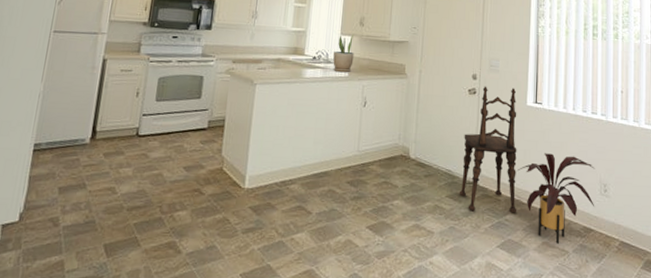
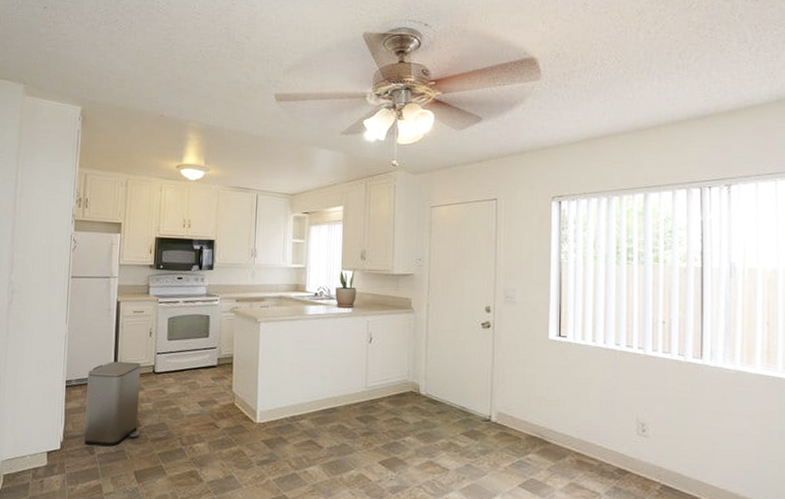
pedal bin: none [48,123,124,218] -> present [84,361,141,447]
dining chair: present [459,86,517,213] -> none [474,319,540,453]
house plant: present [517,153,596,244] -> none [540,390,631,485]

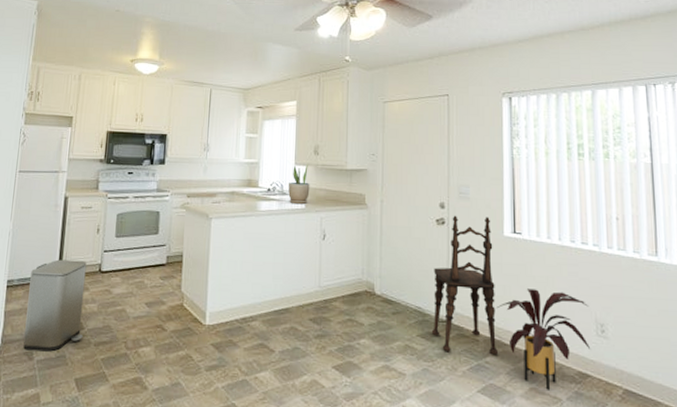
dining chair: none [474,319,540,453] -> present [431,215,499,355]
house plant: none [540,390,631,485] -> present [497,288,591,390]

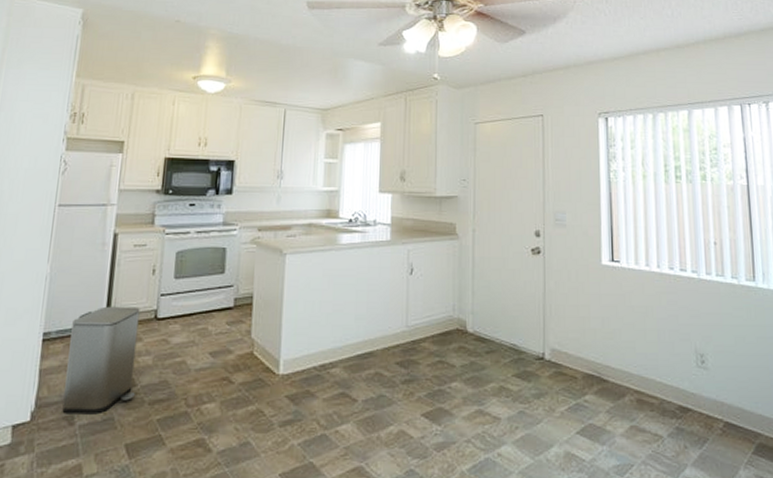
potted plant: present [288,164,310,205] -> none [372,192,396,236]
dining chair: present [431,215,499,355] -> none [527,244,598,393]
house plant: present [497,288,591,390] -> none [595,320,691,427]

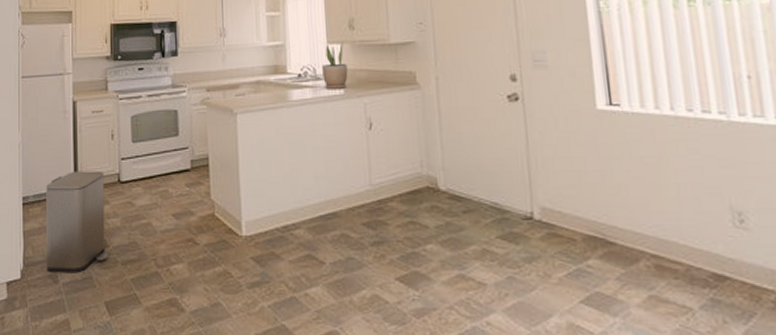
potted plant: none [372,192,396,236] -> present [322,42,348,90]

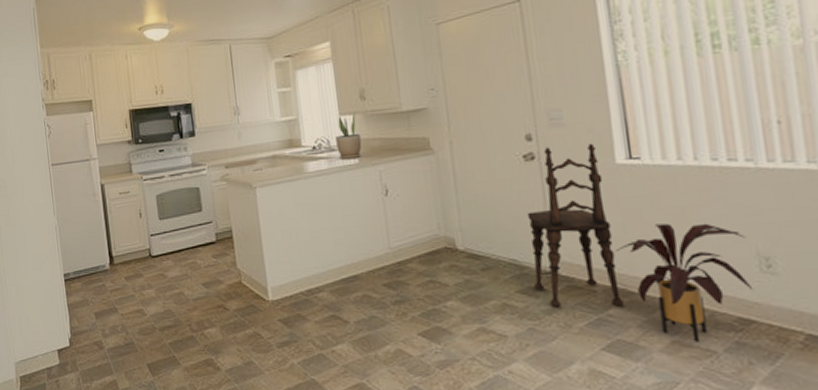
pedal bin: present [46,171,110,273] -> none [84,247,148,340]
dining chair: none [510,87,604,257] -> present [527,143,625,308]
house plant: none [595,173,728,297] -> present [616,223,754,342]

